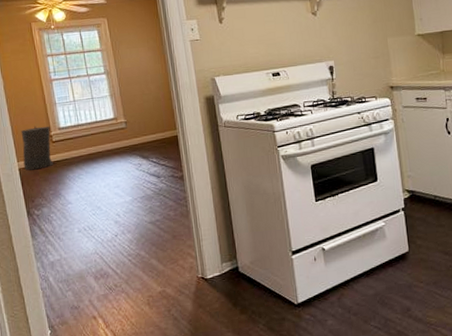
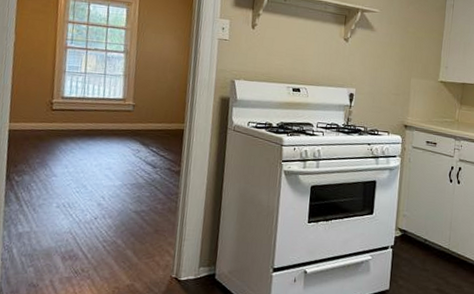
trash can: present [21,126,53,171] -> none [14,89,53,135]

